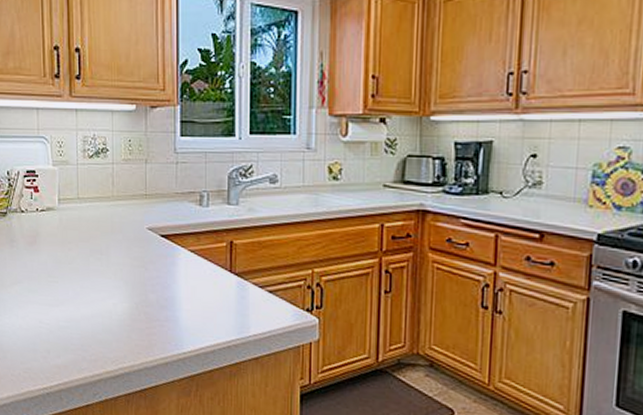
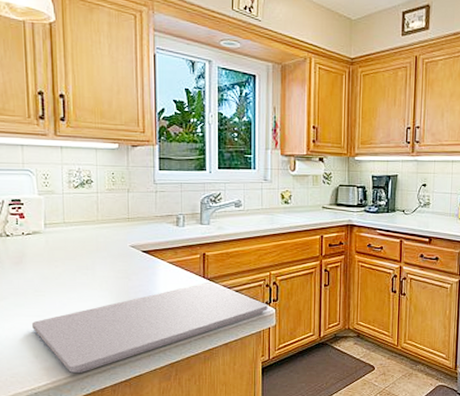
cutting board: none [45,278,309,376] -> present [32,282,268,374]

